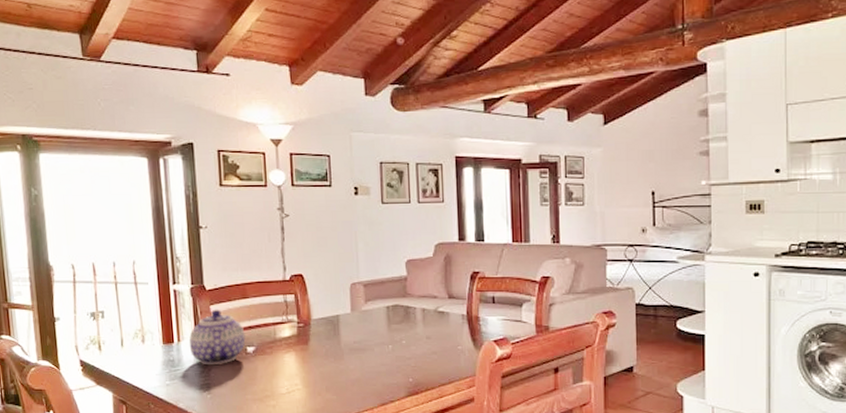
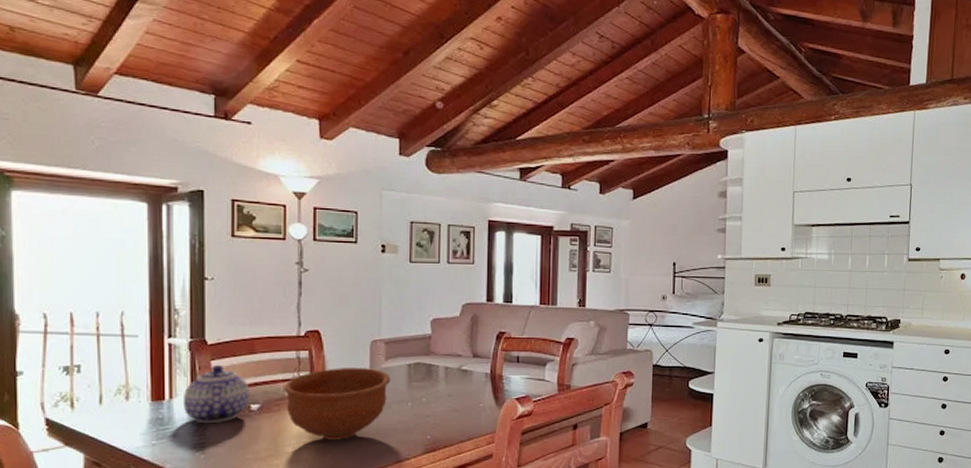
bowl: none [275,311,372,382] -> present [284,368,391,440]

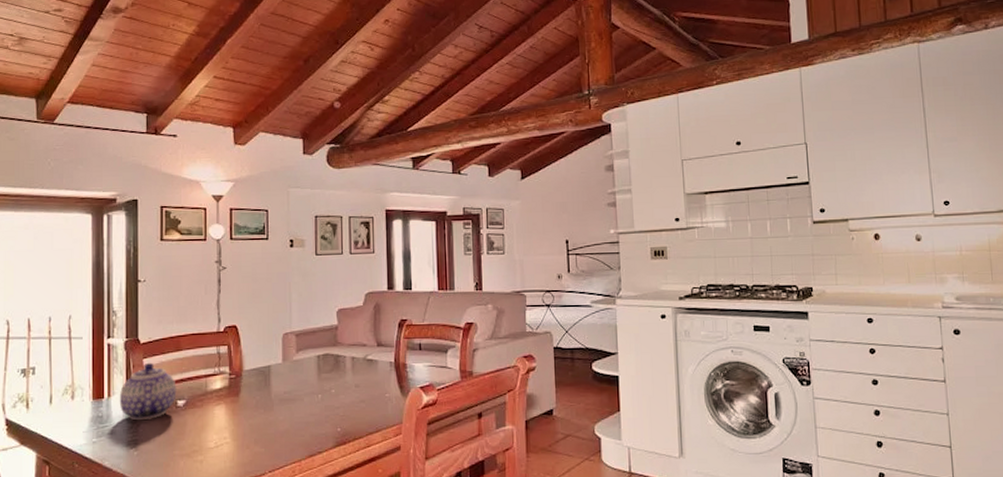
bowl: present [284,368,391,440] -> none [207,361,302,435]

